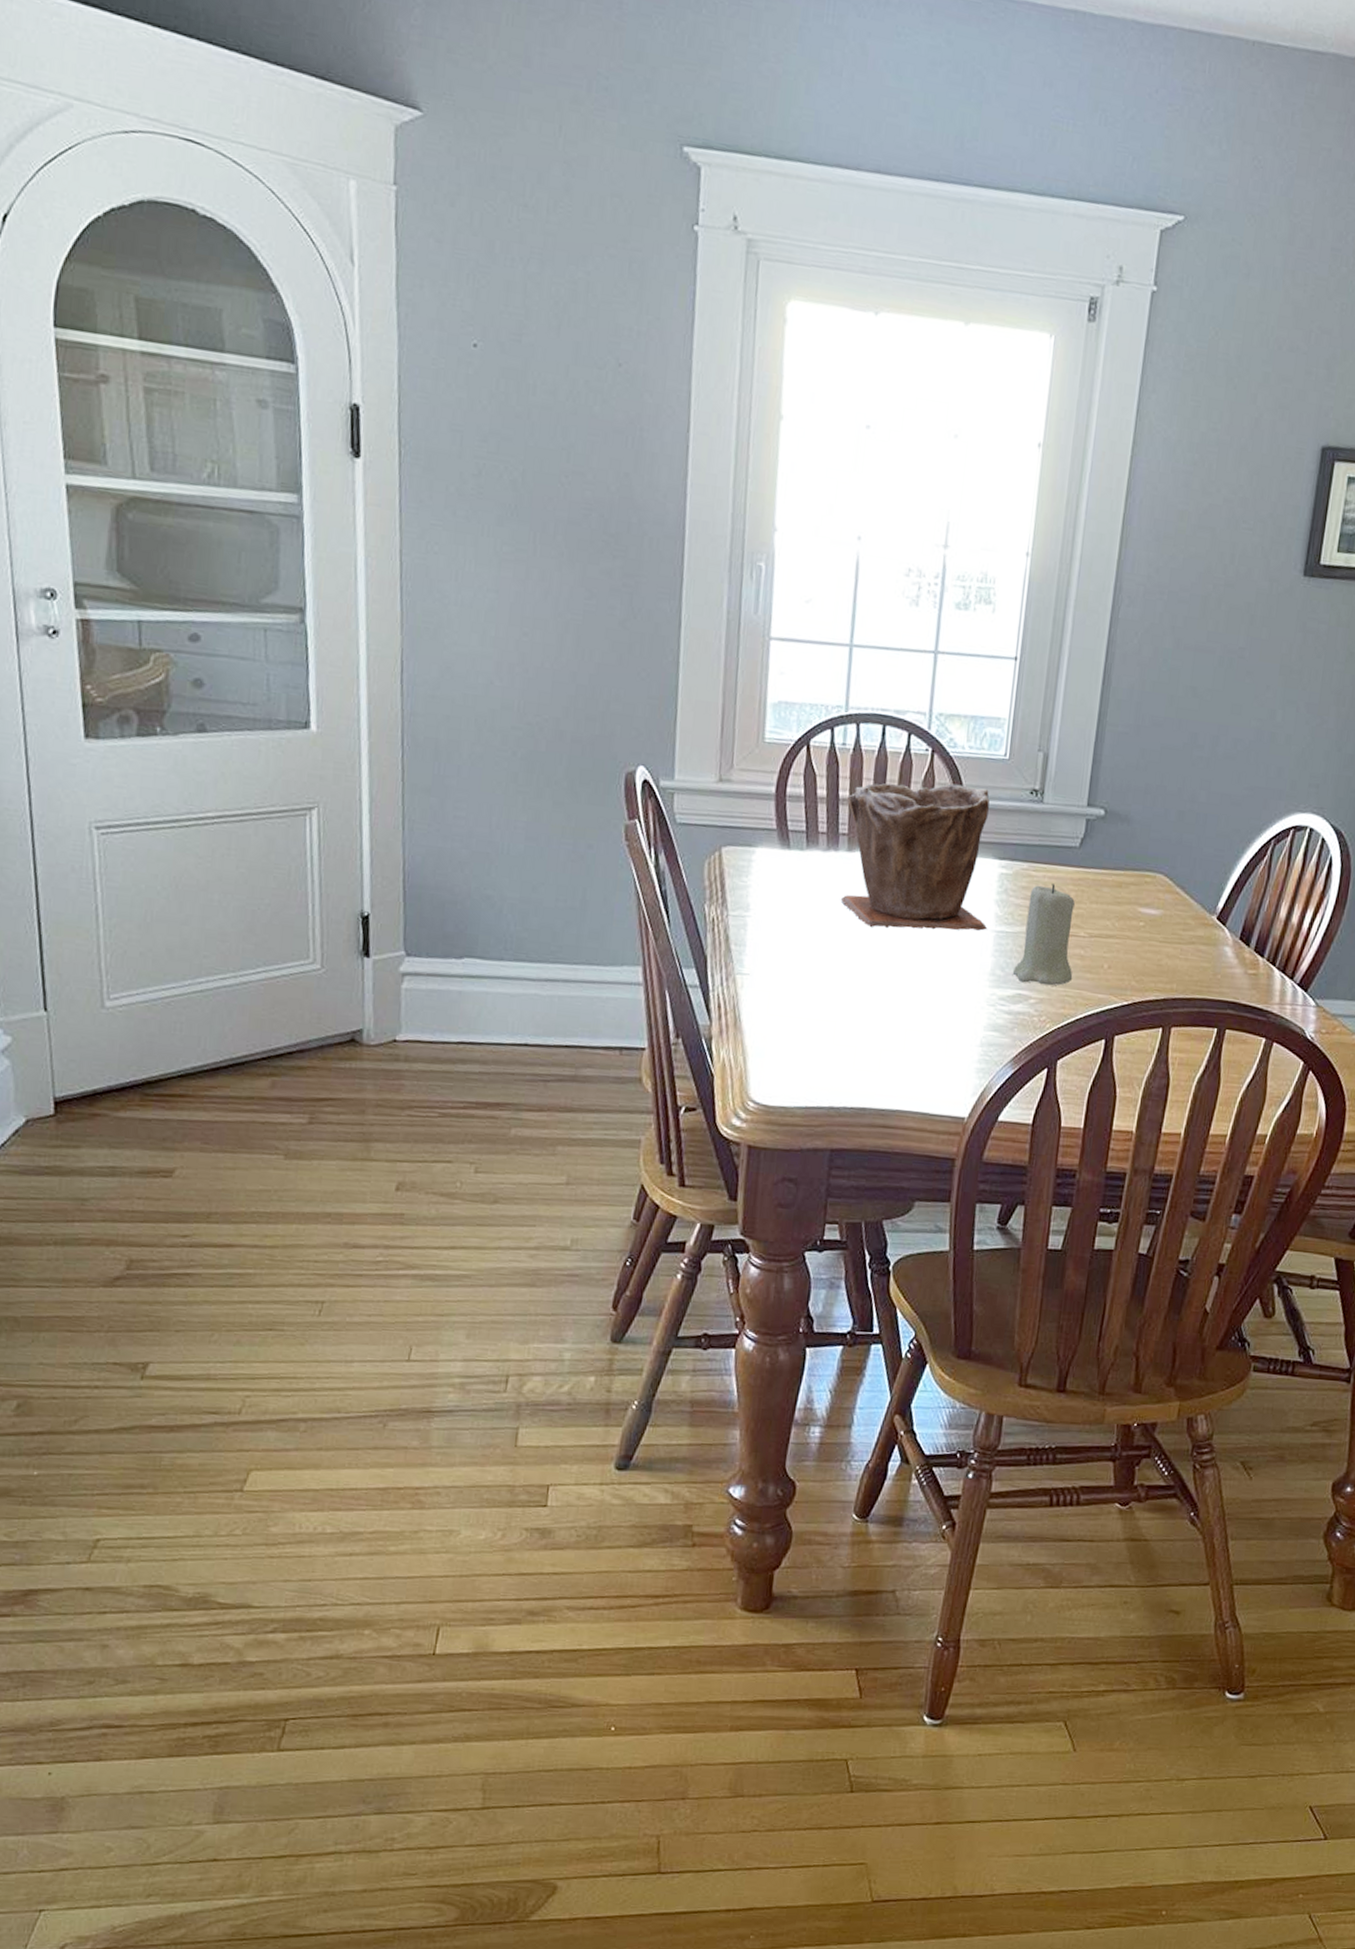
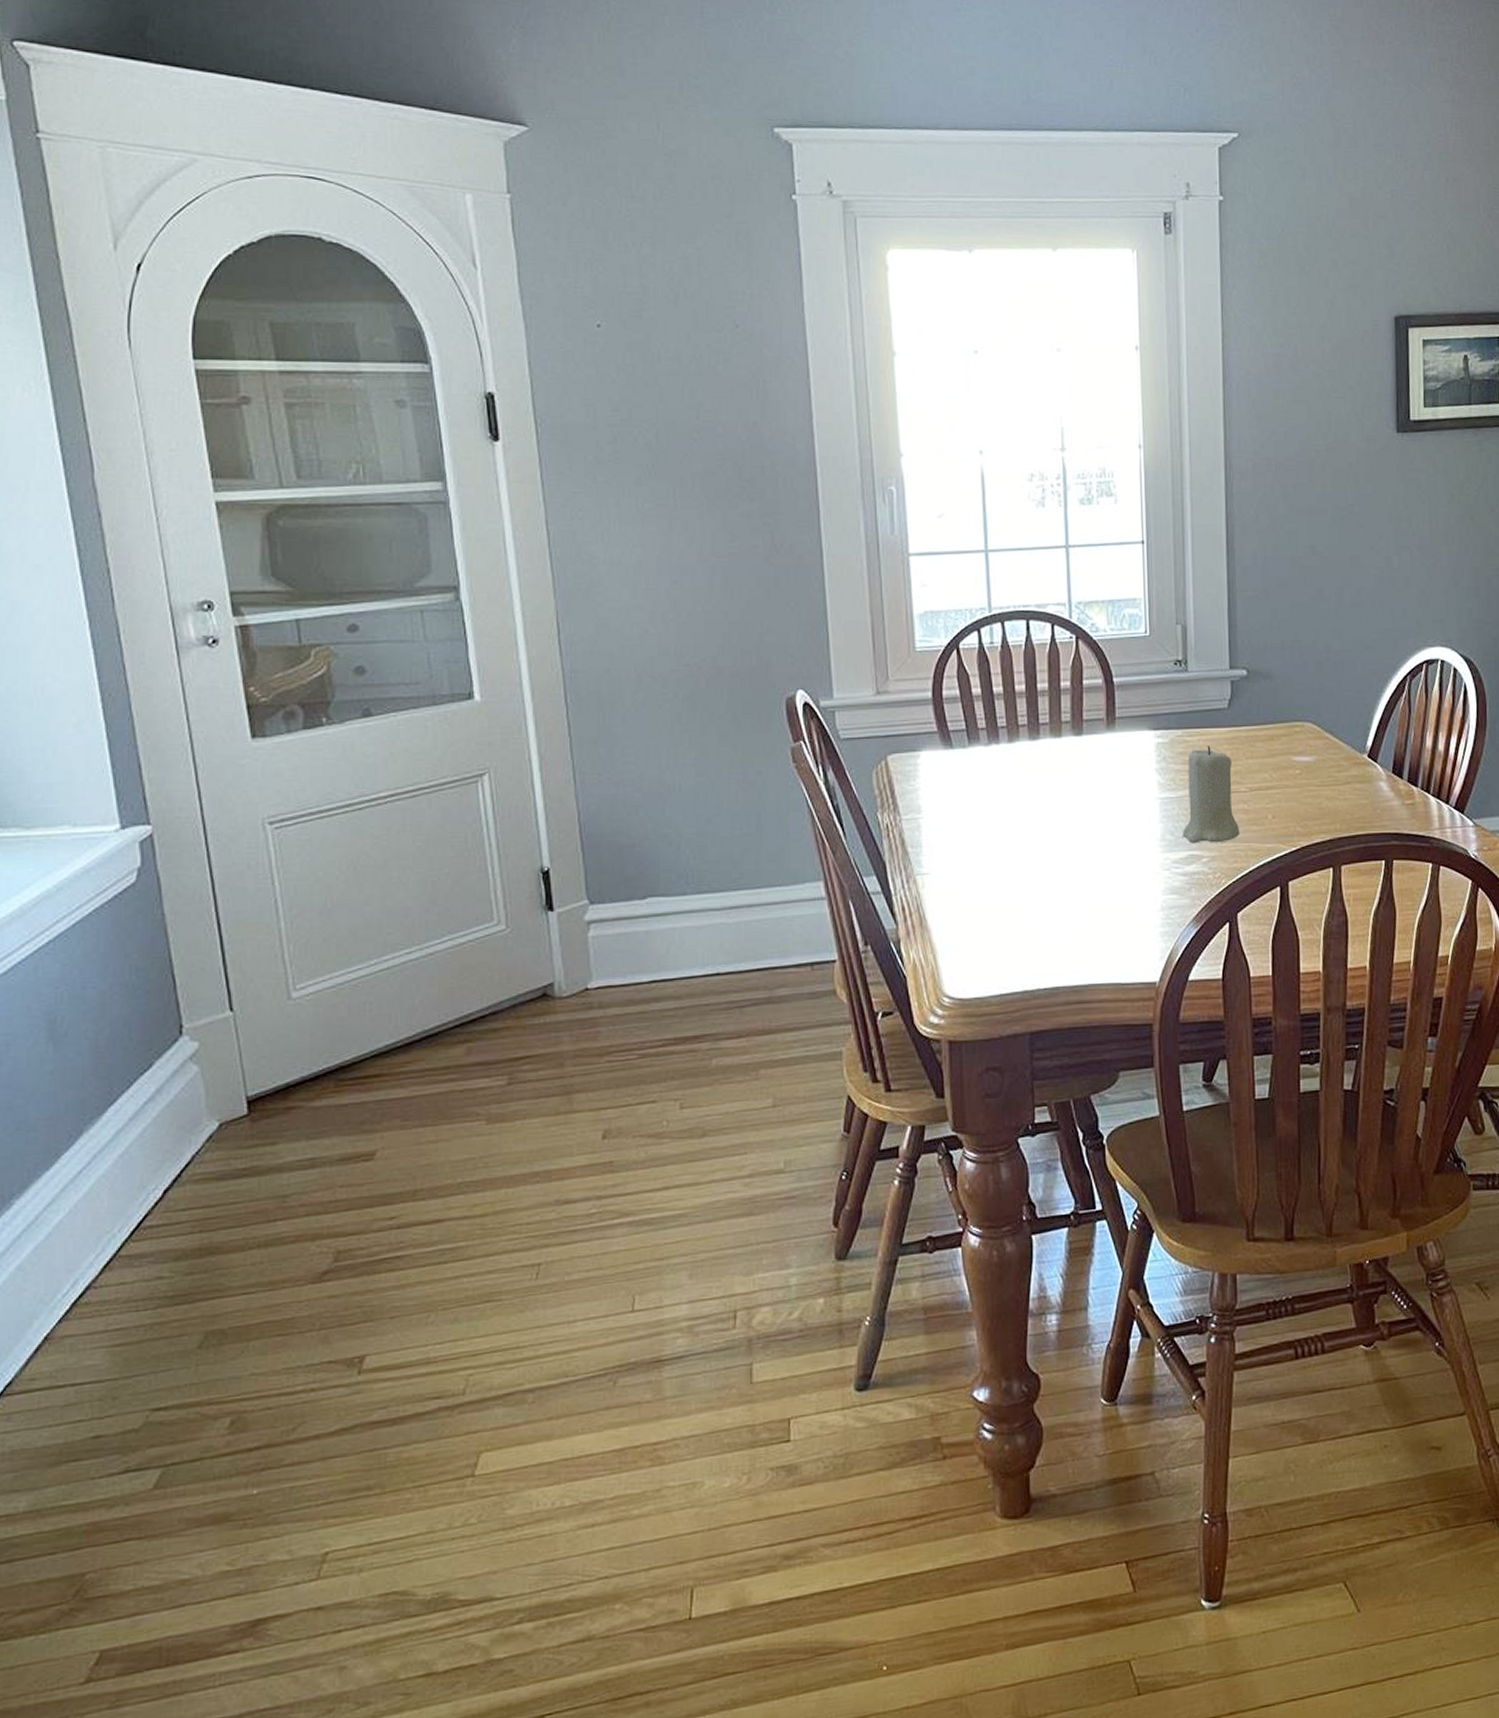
plant pot: present [840,783,990,931] -> none [1001,665,1153,811]

